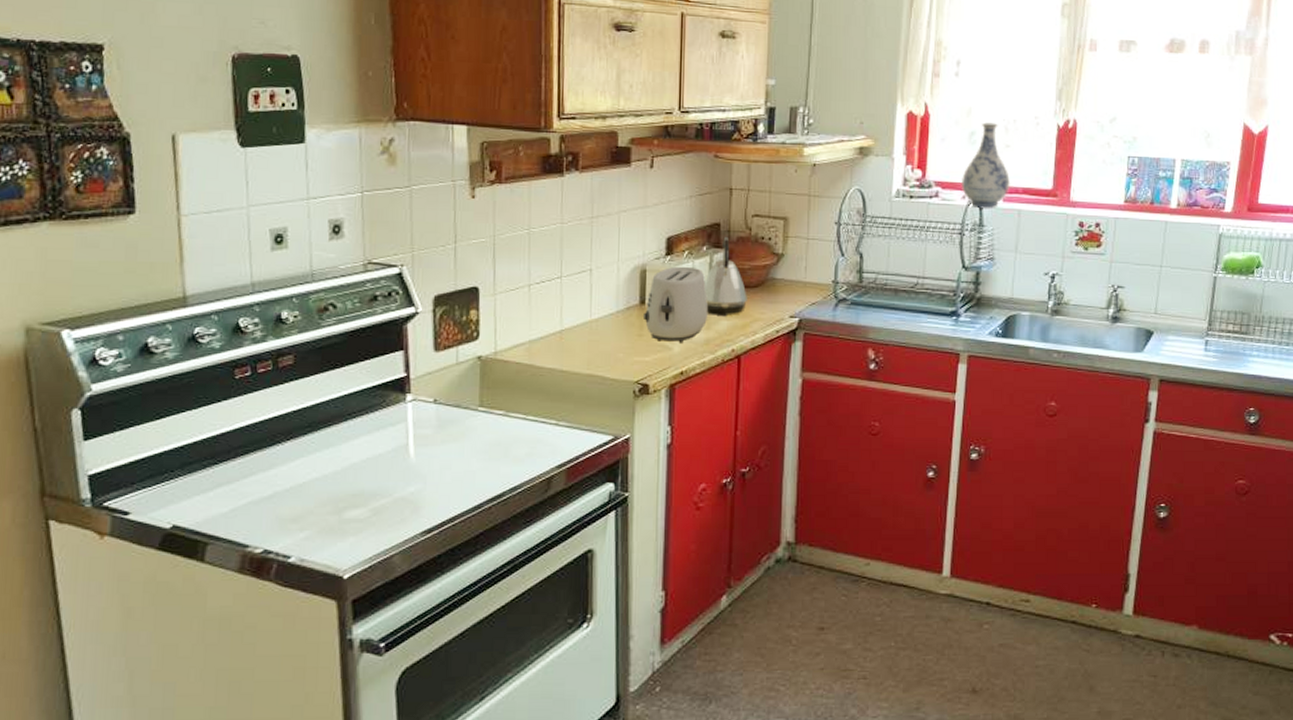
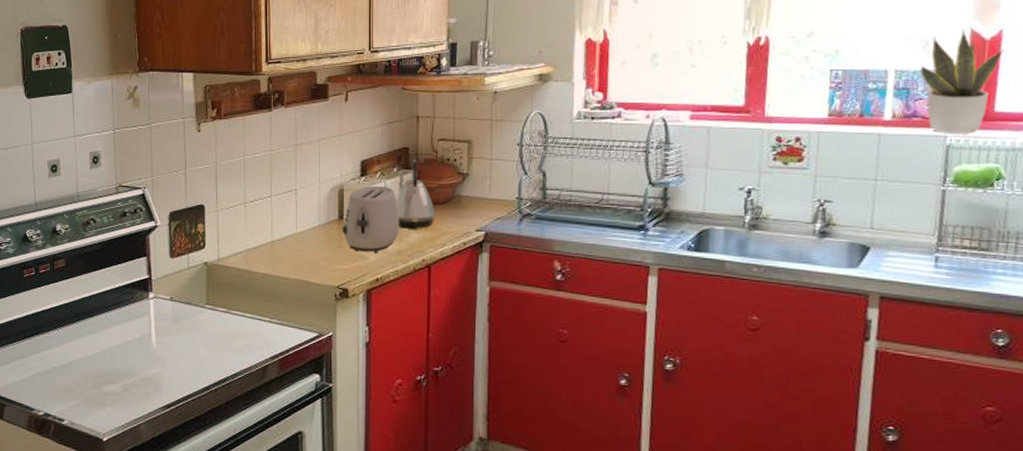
vase: present [962,122,1011,209] -> none [645,44,698,127]
potted plant: none [1201,122,1269,224] -> present [919,29,1005,134]

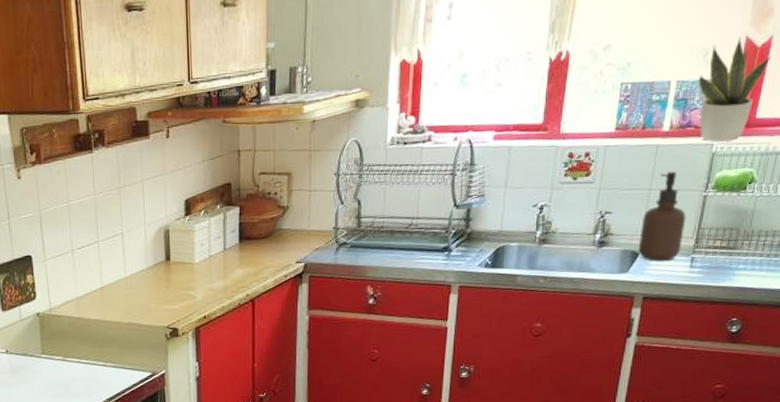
toaster: present [341,185,400,255] -> none [168,224,225,293]
kettle: present [395,158,435,229] -> none [219,194,258,266]
soap dispenser: none [868,162,924,258] -> present [638,171,686,261]

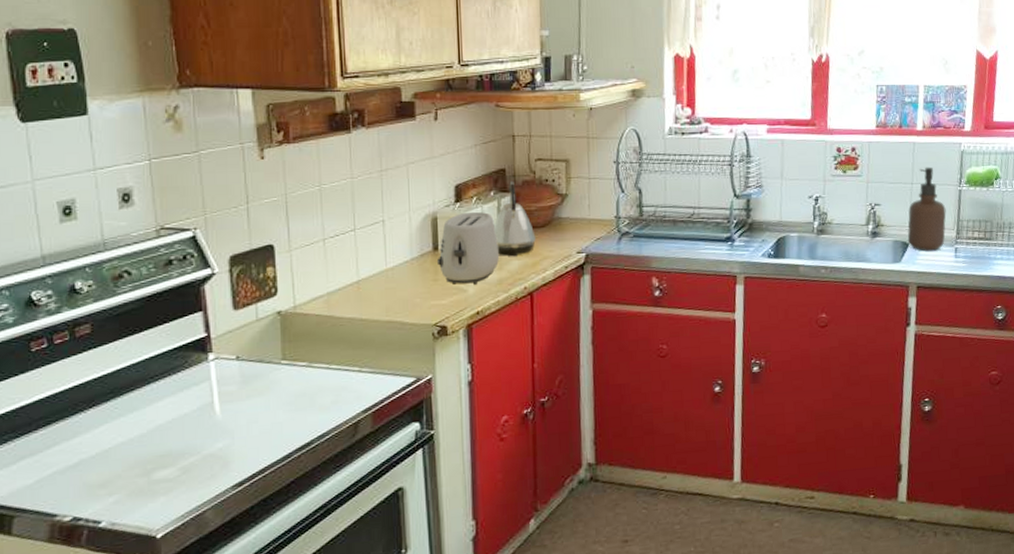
toaster: none [168,224,225,293] -> present [436,211,500,286]
kettle: none [219,194,258,266] -> present [493,180,536,256]
potted plant: present [698,36,772,142] -> none [941,49,999,141]

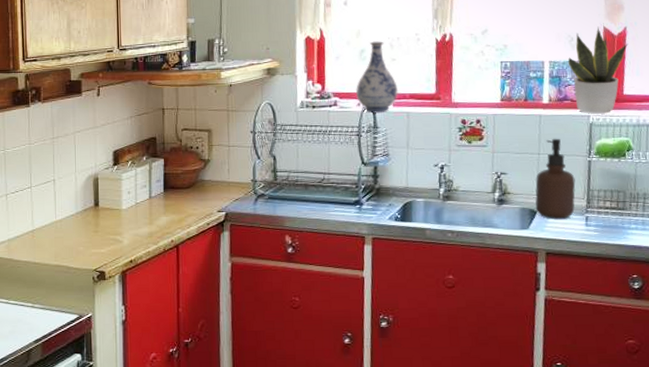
toaster: present [436,211,500,286] -> none [97,173,151,238]
kettle: present [493,180,536,256] -> none [145,147,182,213]
vase: none [728,61,773,141] -> present [356,41,399,114]
potted plant: none [941,49,999,141] -> present [567,26,629,114]

